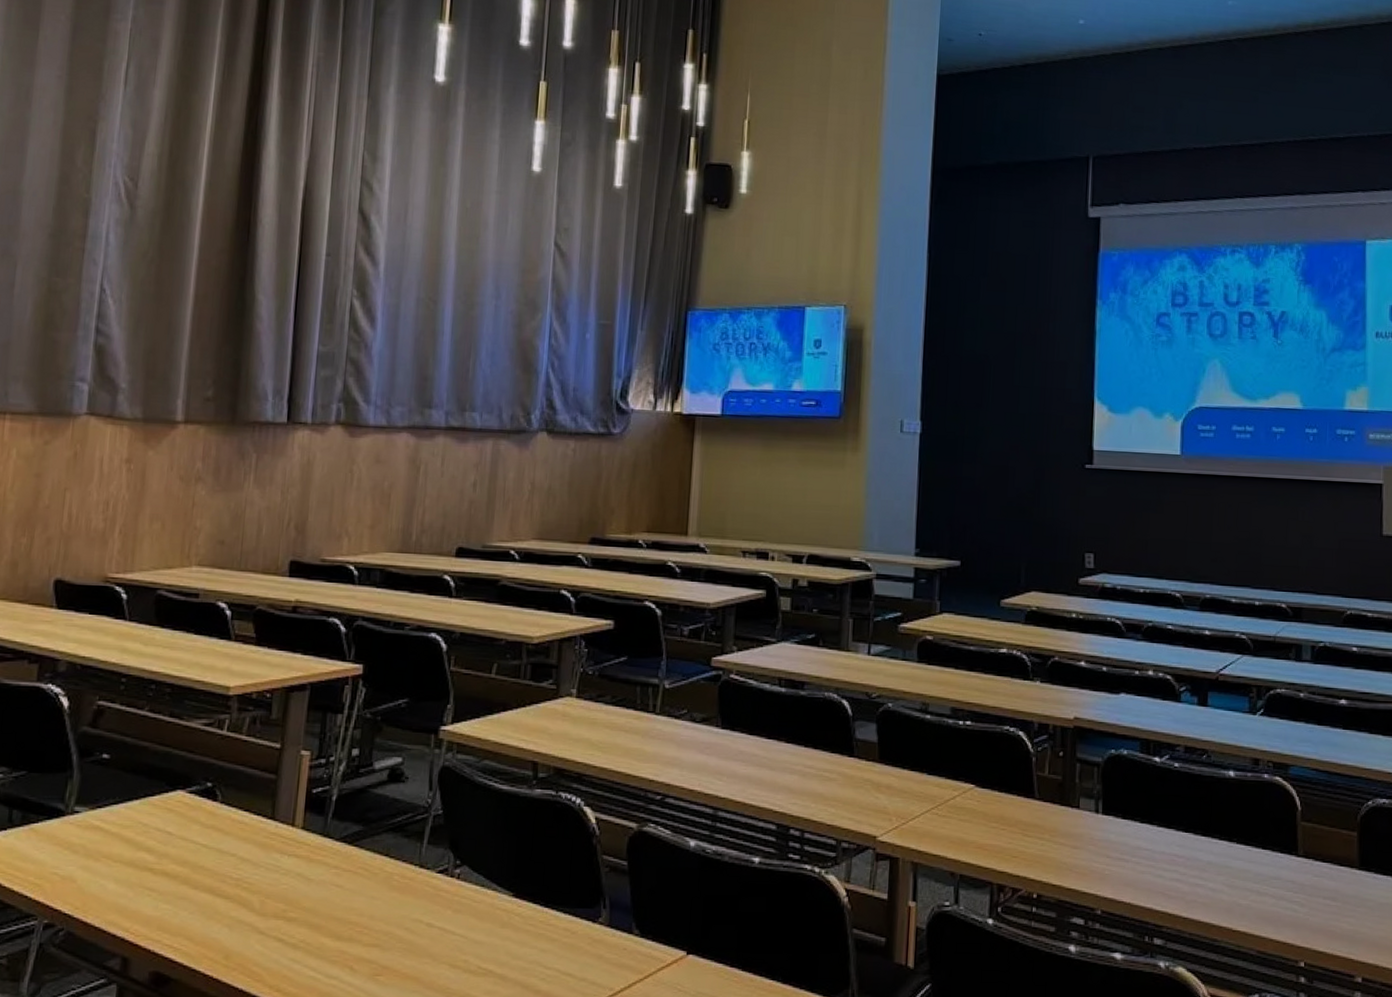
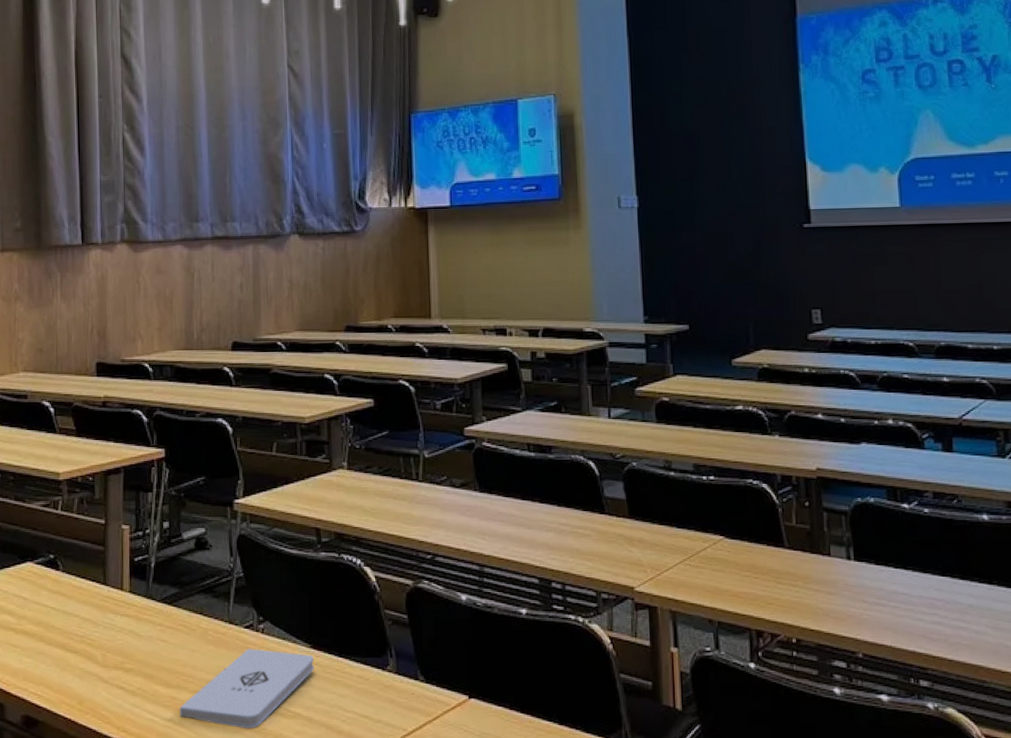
notepad: none [348,896,515,988] -> present [179,648,314,729]

